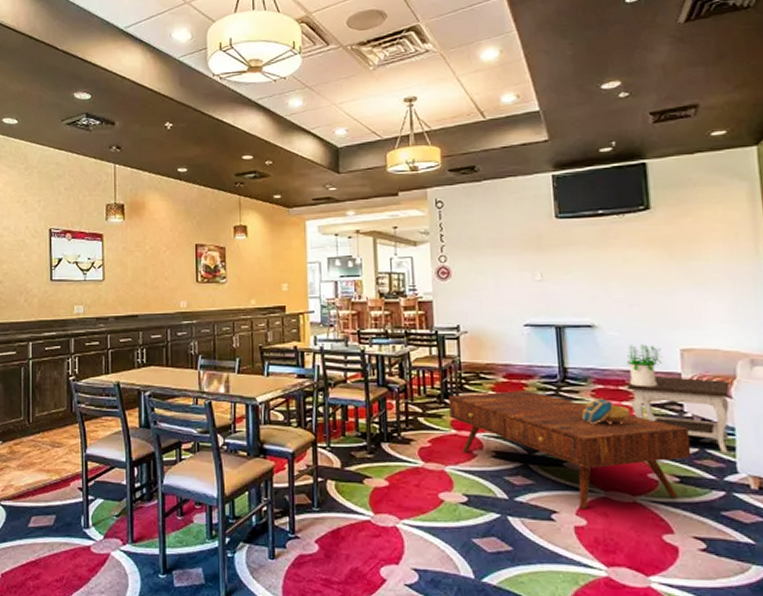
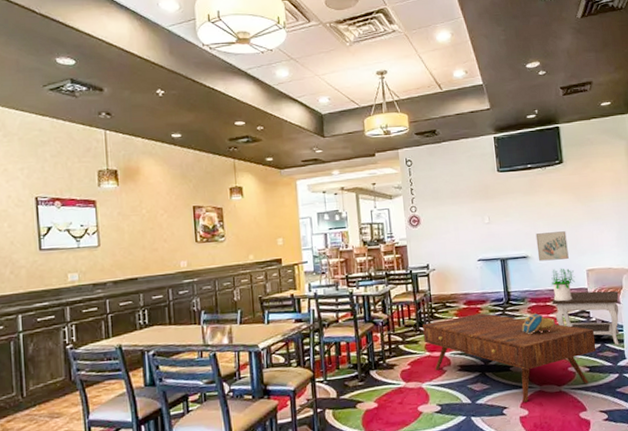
wall art: none [606,297,654,334] -> present [535,231,569,261]

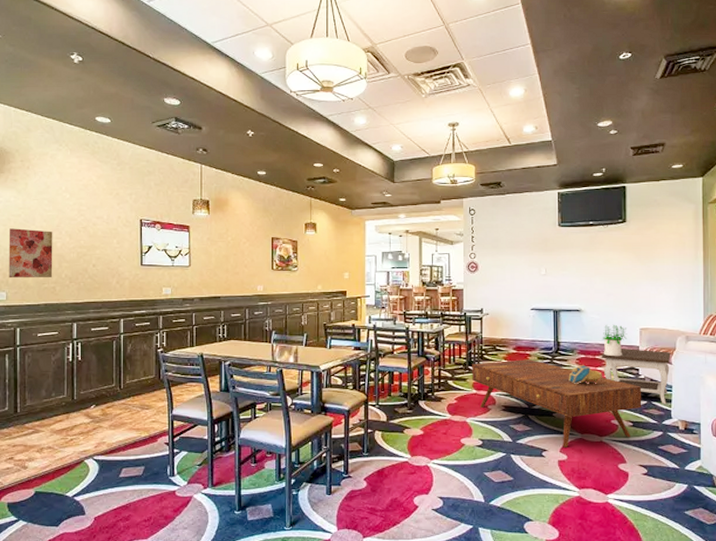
wall art: present [535,231,569,261] -> none [591,289,623,317]

